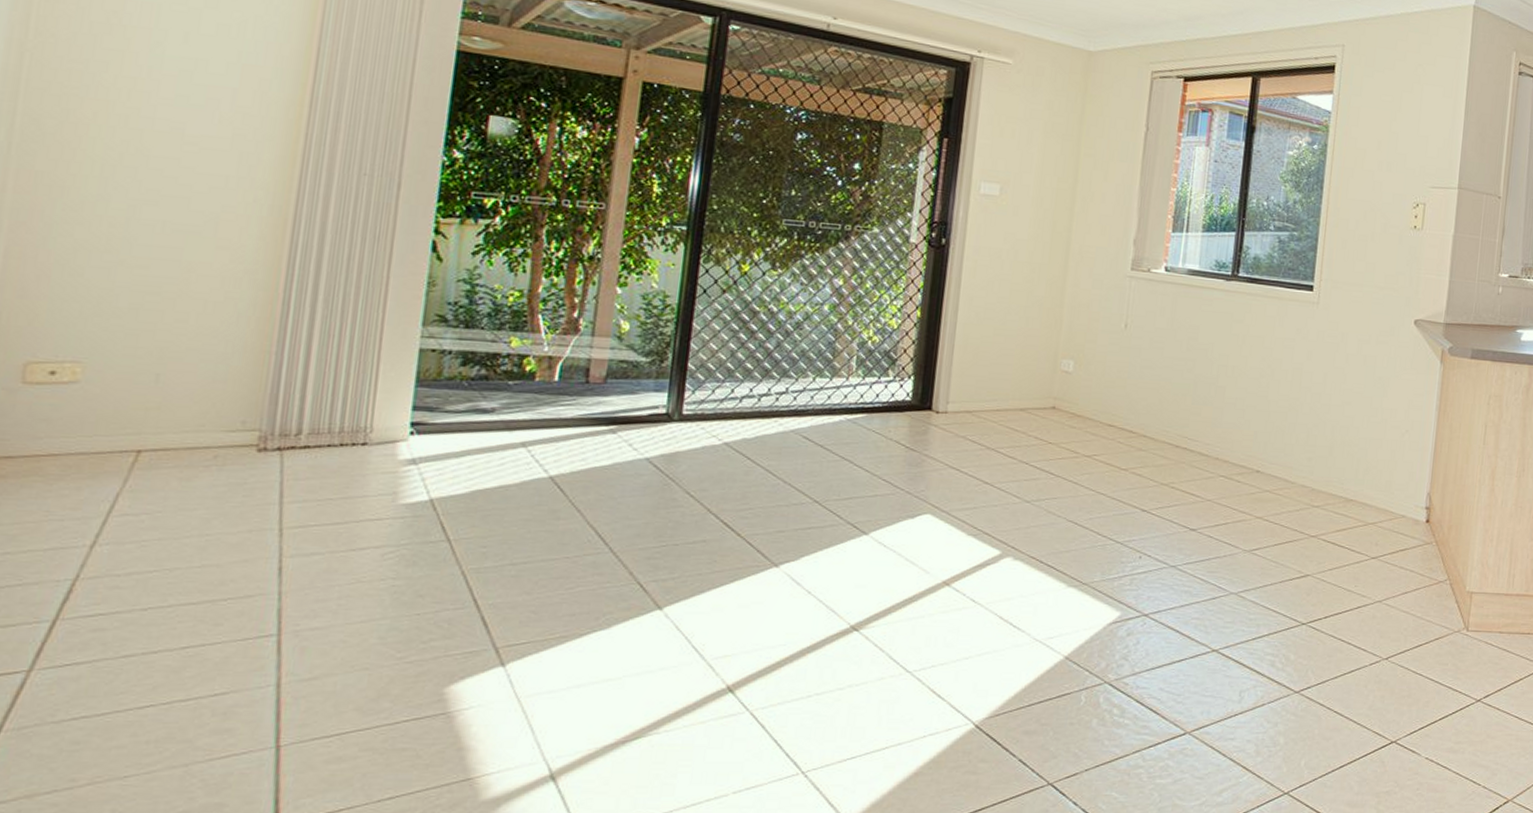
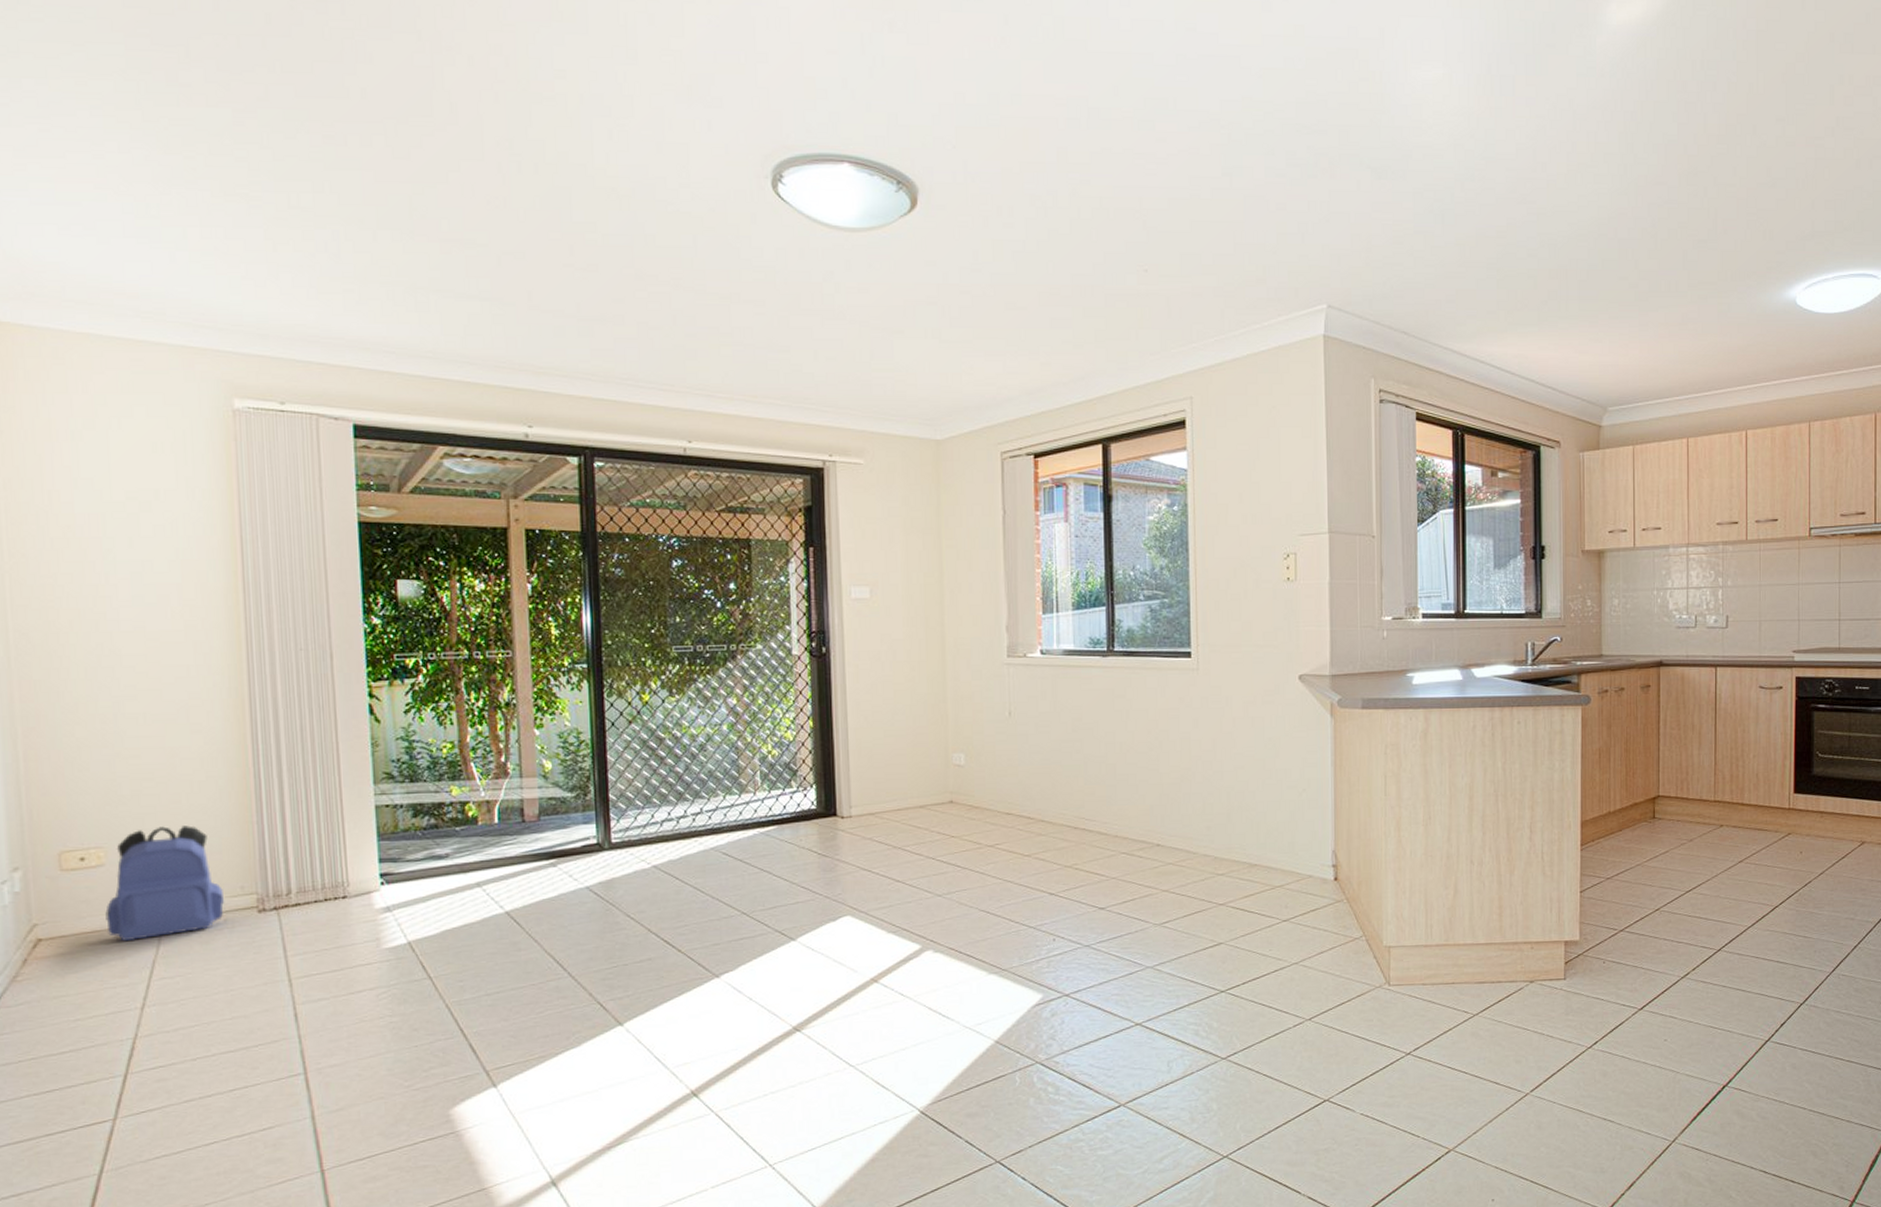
backpack: none [67,346,220,470] -> present [105,825,225,942]

